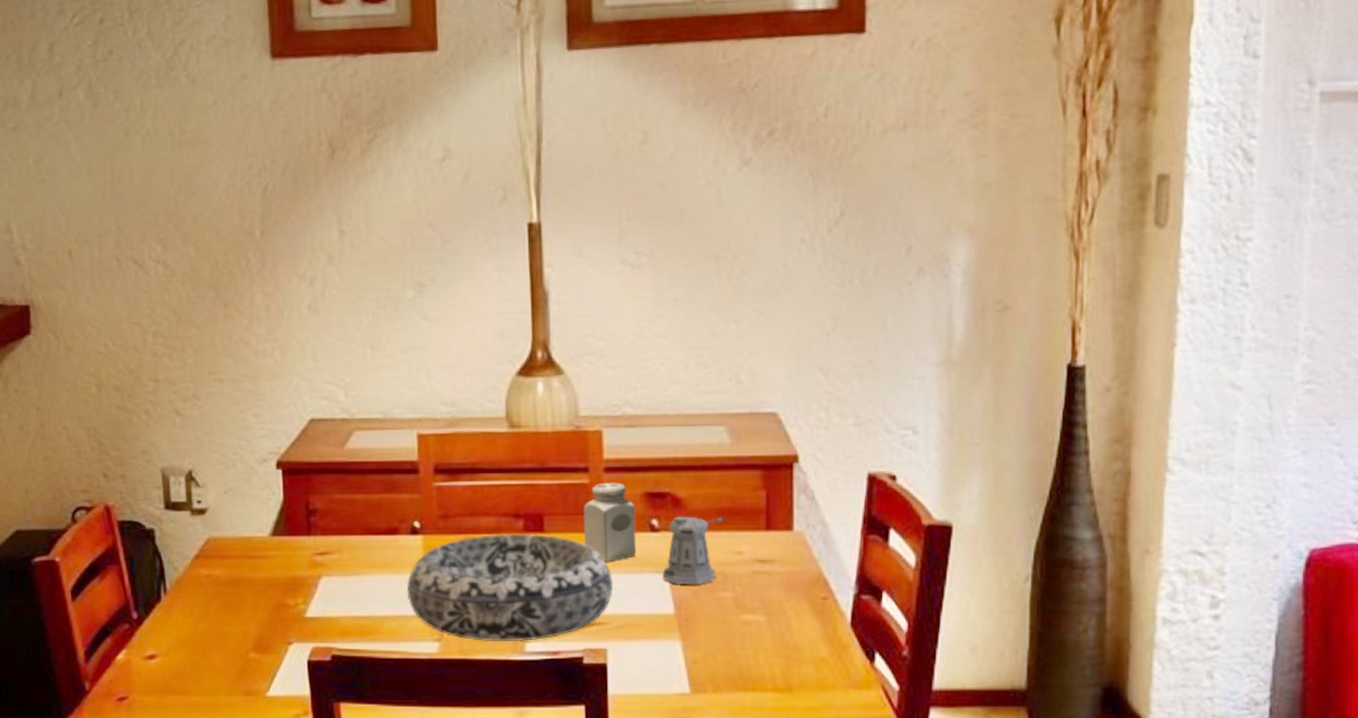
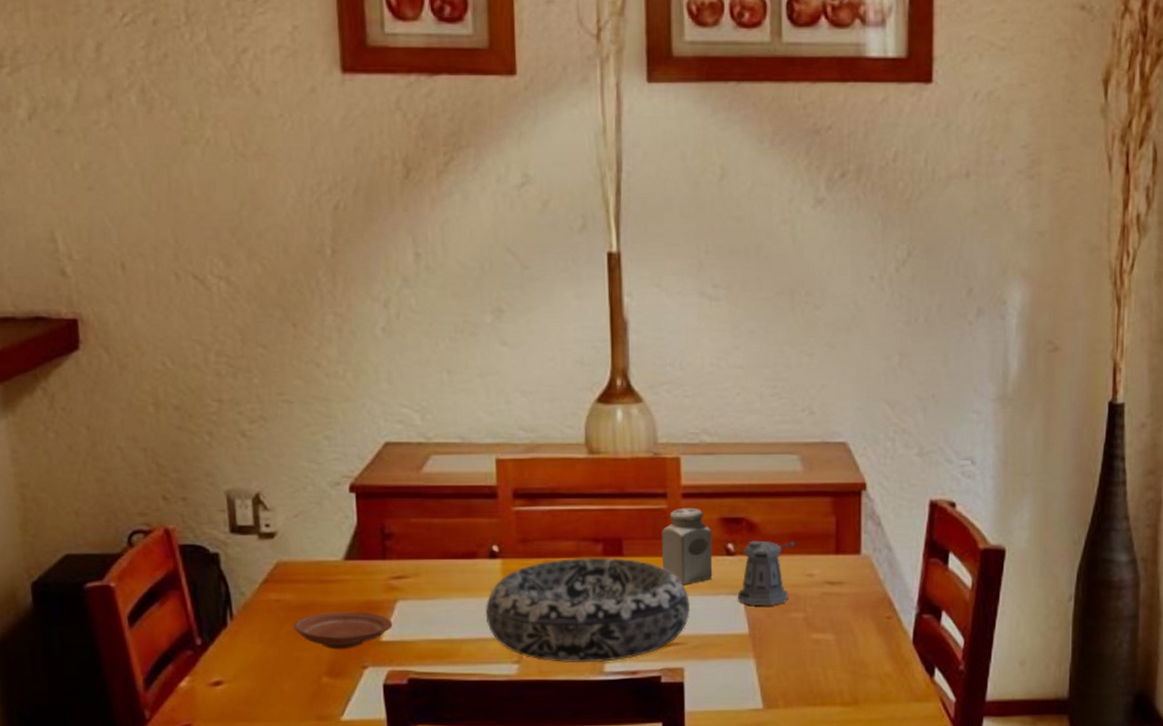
plate: none [222,587,317,625] -> present [293,611,393,650]

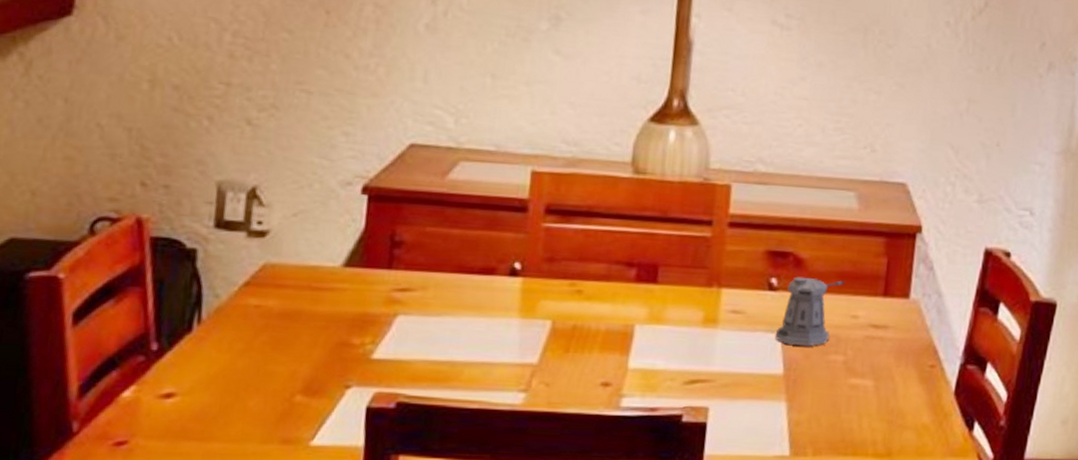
plate: present [293,611,393,650] -> none [271,323,388,366]
decorative bowl: present [485,557,691,662] -> none [495,281,725,396]
salt shaker: present [662,508,713,584] -> none [699,237,756,318]

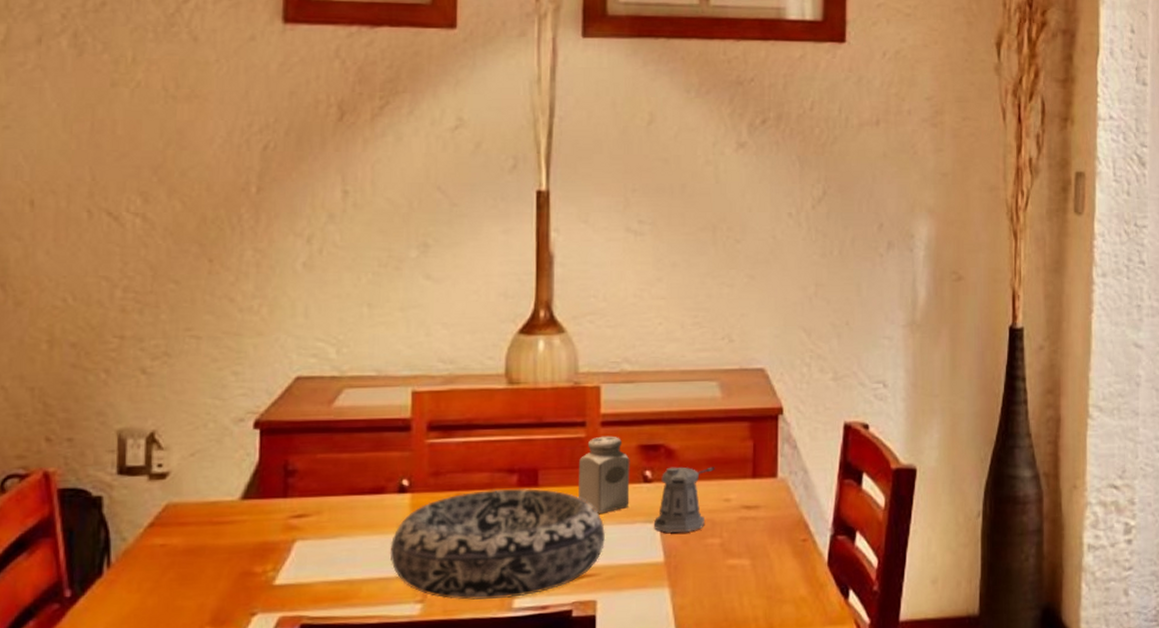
decorative bowl: none [495,281,725,396] -> present [390,488,606,600]
salt shaker: none [699,237,756,318] -> present [579,436,630,513]

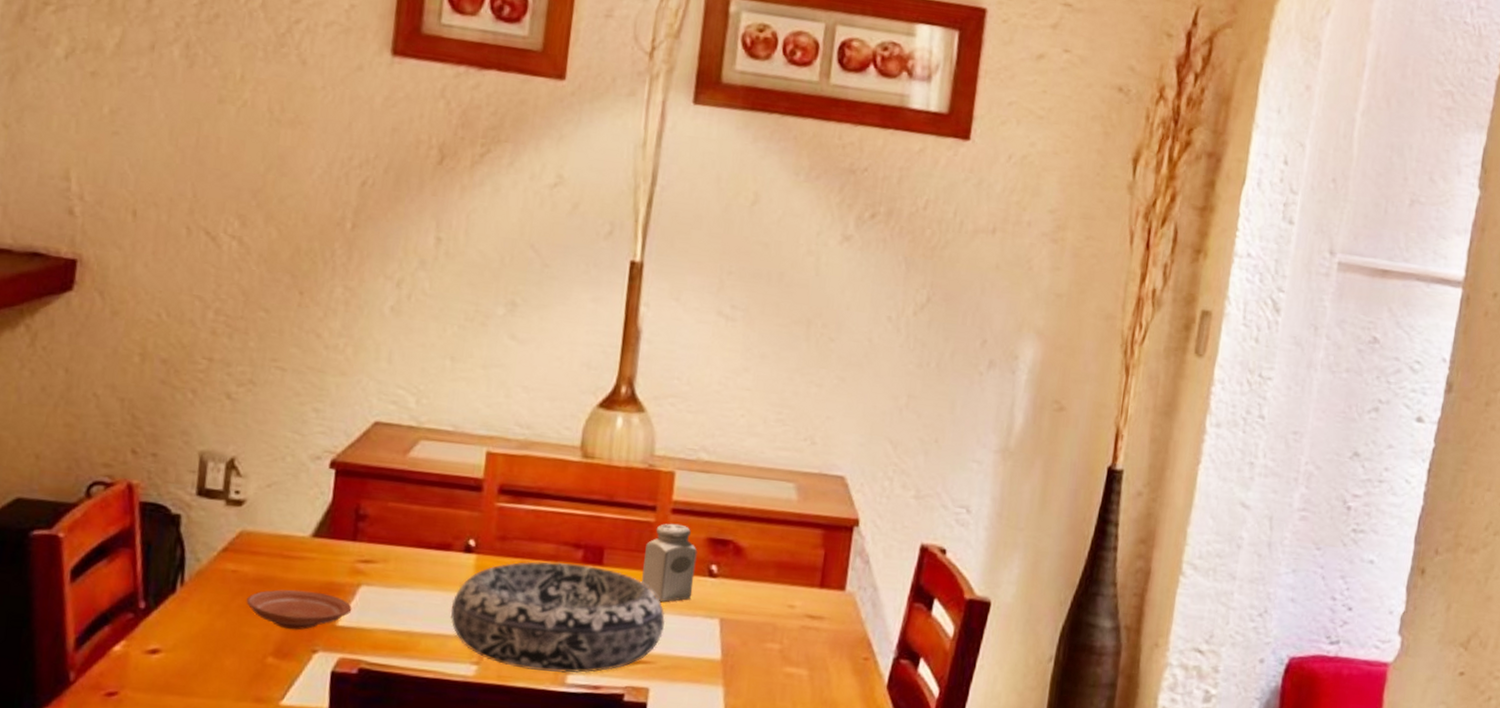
plate: none [177,554,289,596] -> present [246,589,352,630]
pepper shaker: present [653,466,715,533] -> none [713,564,783,634]

